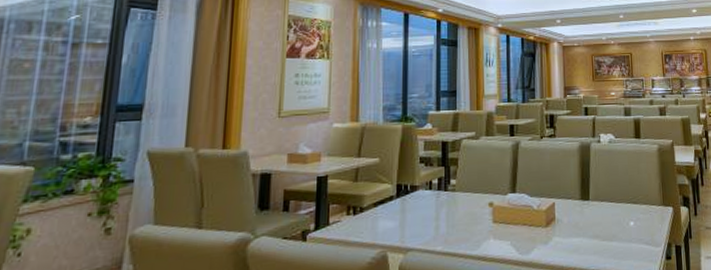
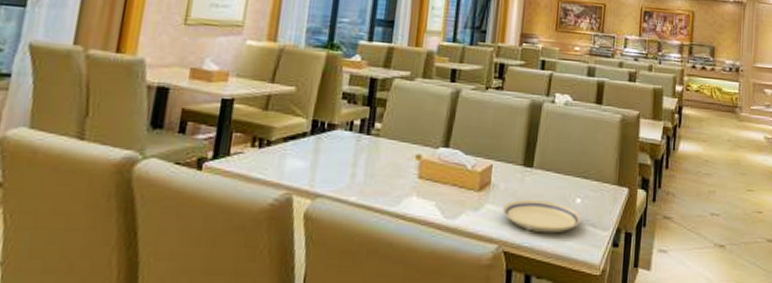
plate: none [568,227,637,257] -> present [502,200,582,234]

